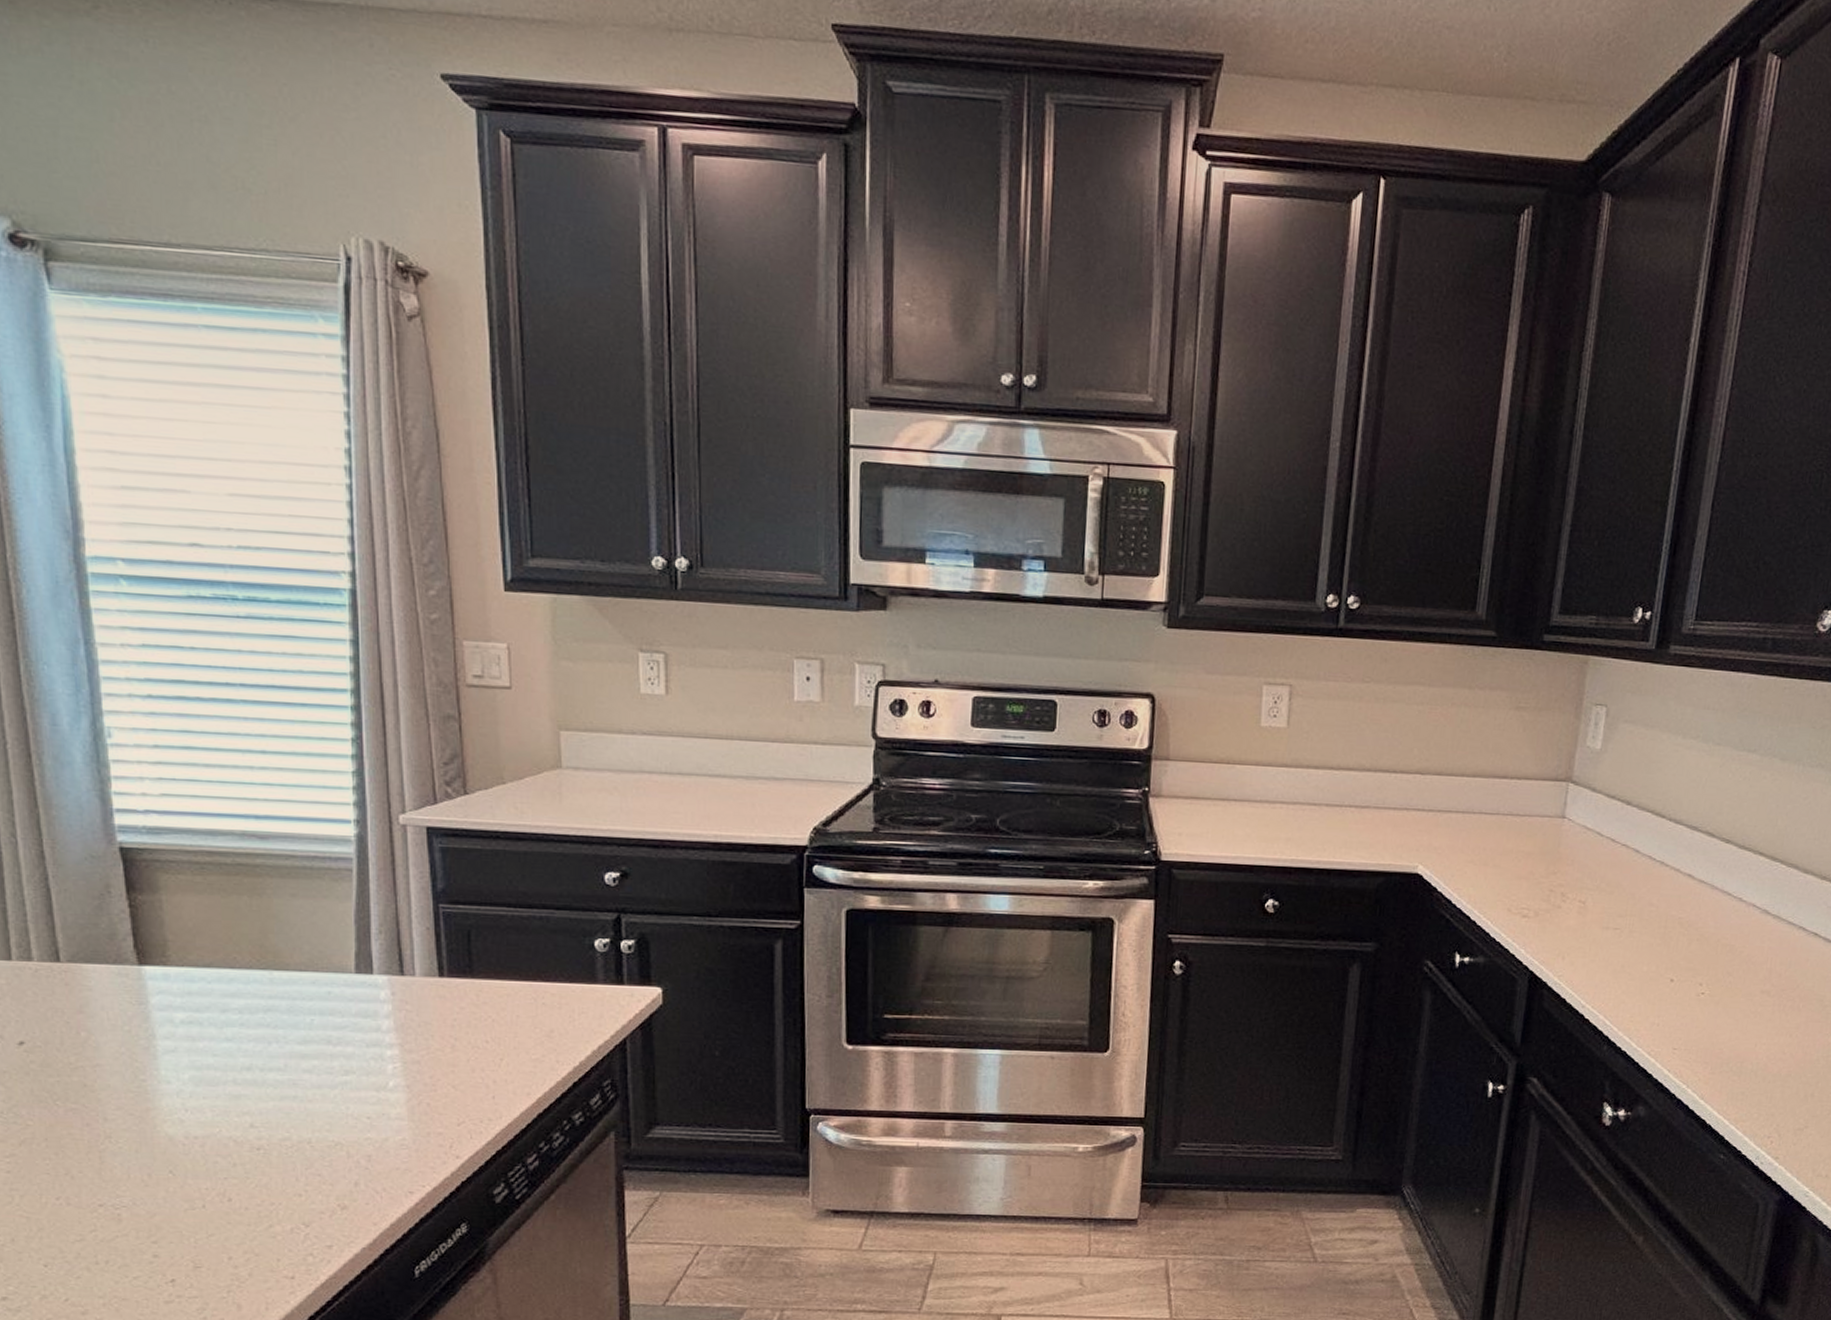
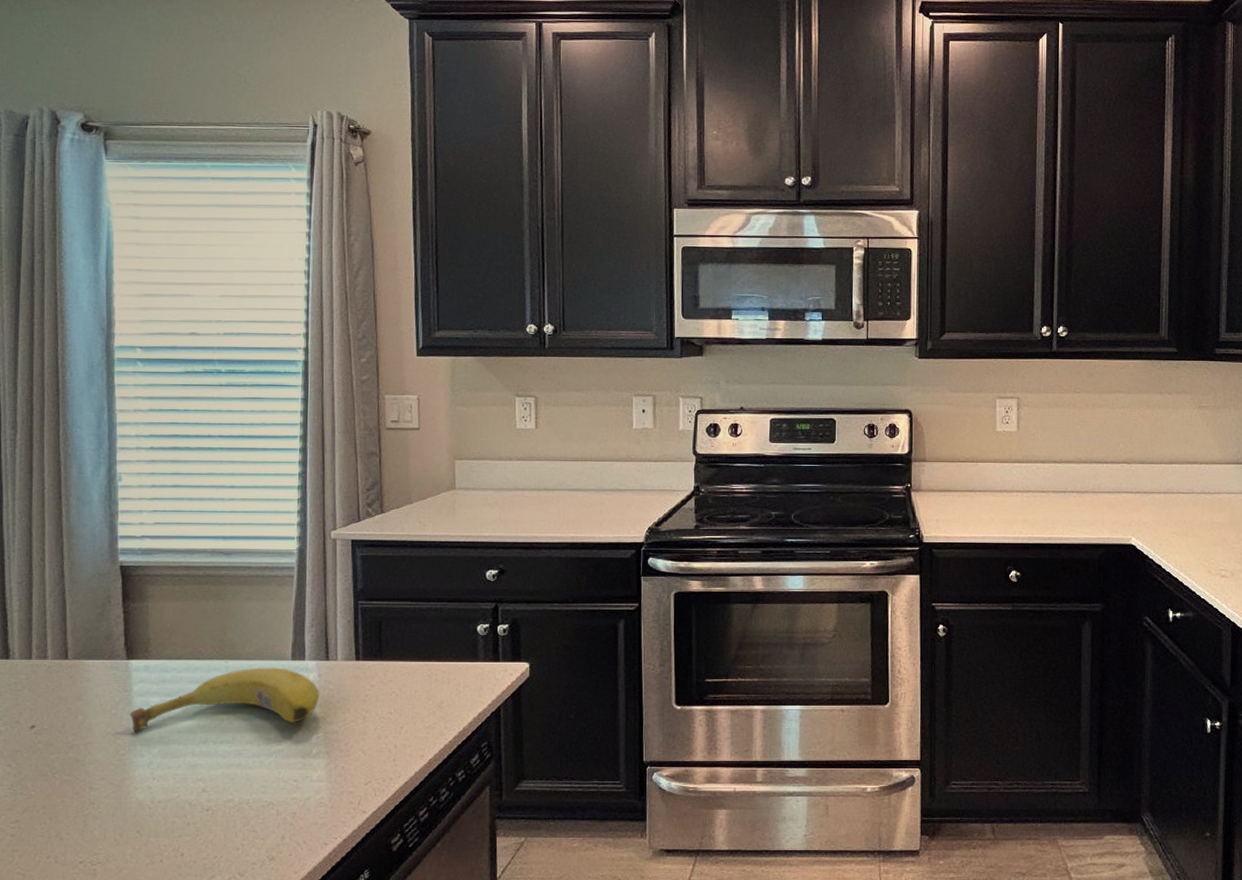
fruit: none [147,981,395,1054] -> present [129,667,320,732]

